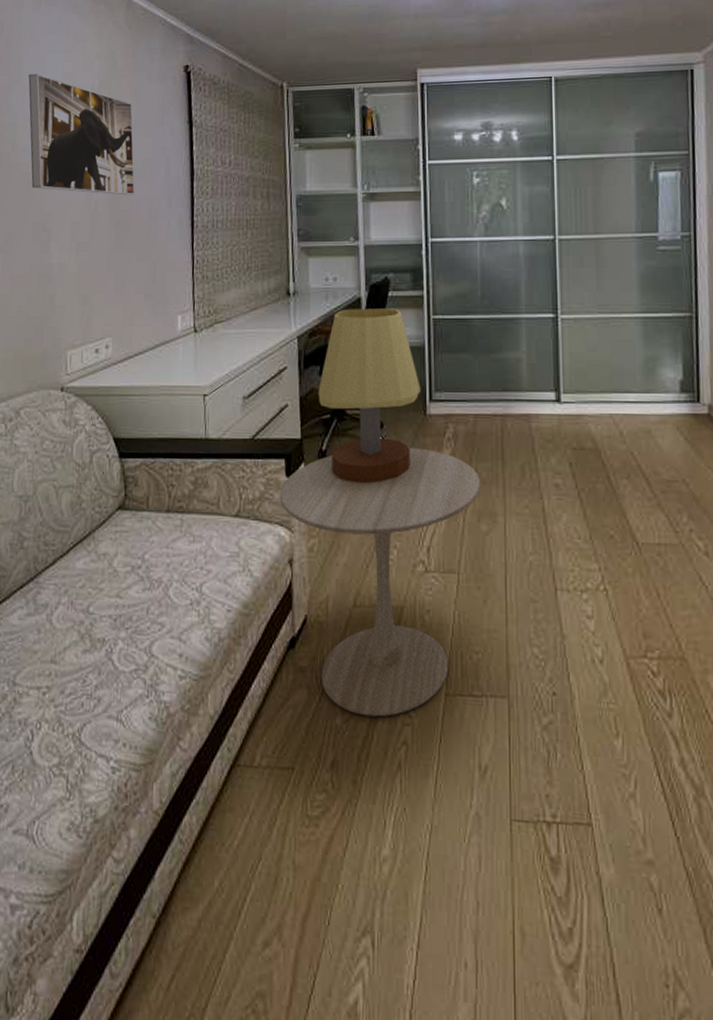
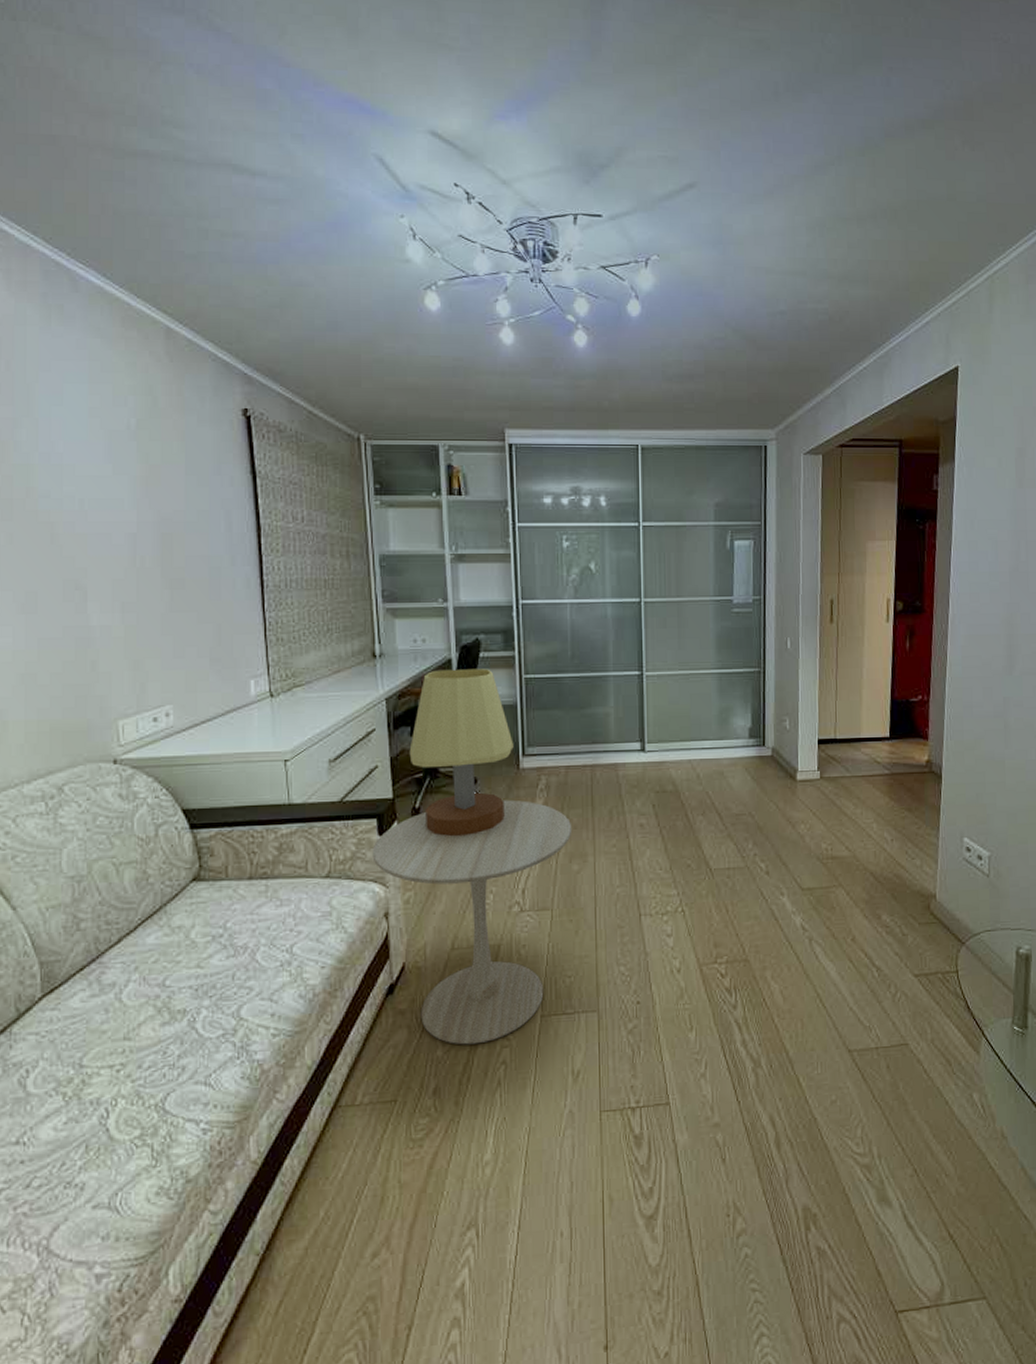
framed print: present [28,74,135,196] -> none [42,406,190,551]

